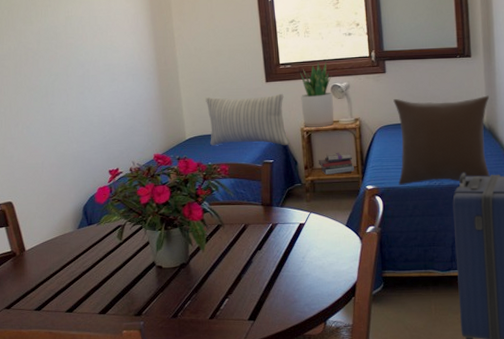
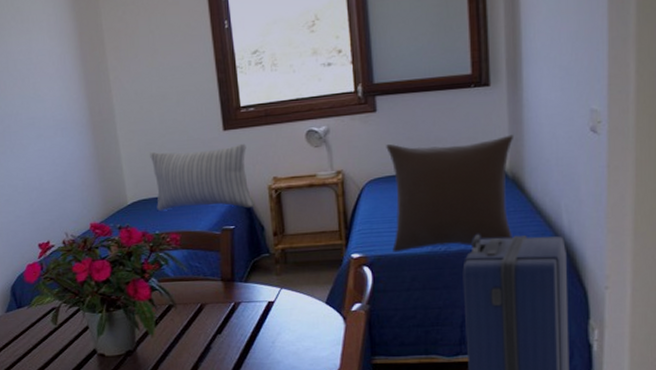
planter: present [300,62,334,127] -> none [266,102,310,184]
books: present [318,152,354,175] -> none [290,212,336,242]

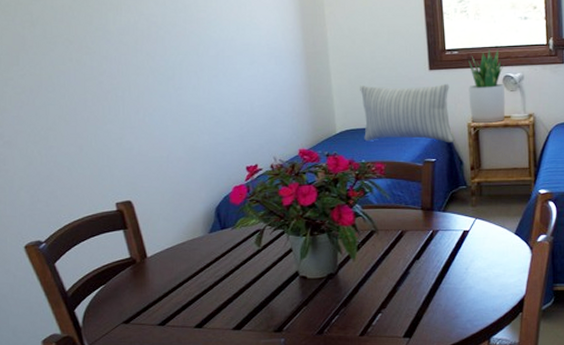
planter: none [266,102,310,184] -> present [468,49,506,123]

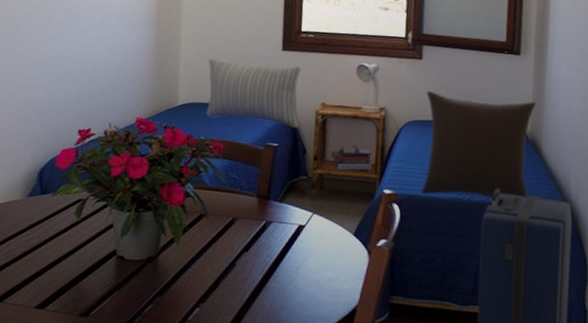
planter: present [468,49,506,123] -> none [319,36,360,113]
books: none [486,151,526,176] -> present [330,144,372,172]

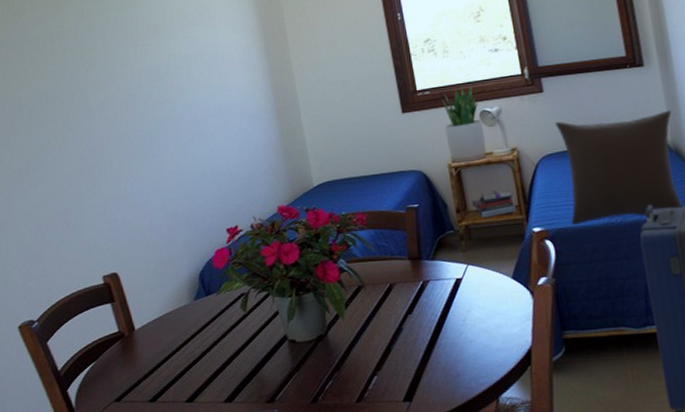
pillow: present [206,58,301,129] -> none [333,125,436,193]
planter: none [319,36,360,113] -> present [441,85,486,163]

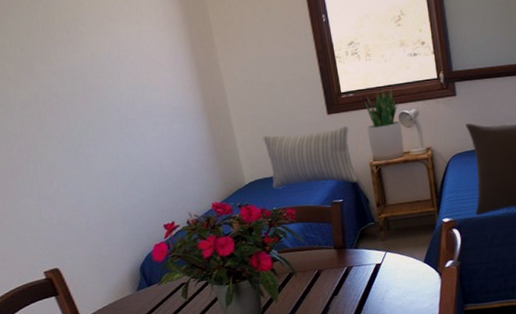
pillow: none [333,125,436,193] -> present [263,125,359,190]
books: present [471,188,517,218] -> none [390,184,429,211]

